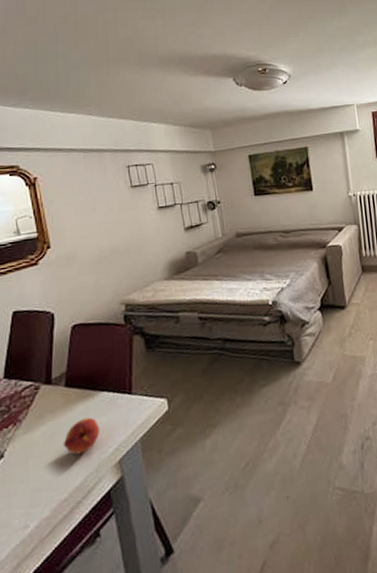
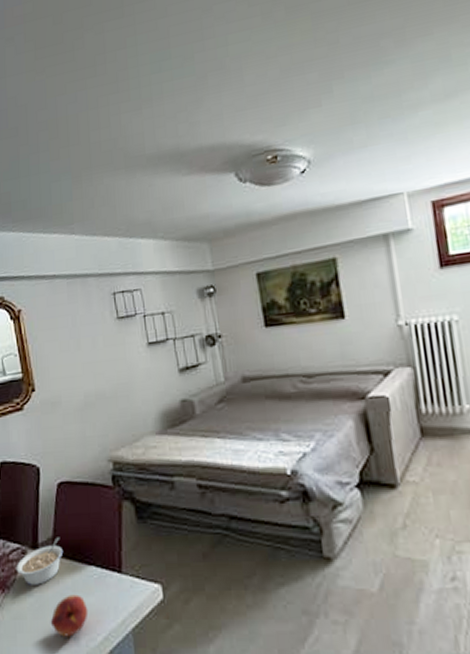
legume: none [28,371,77,416] -> present [16,537,64,585]

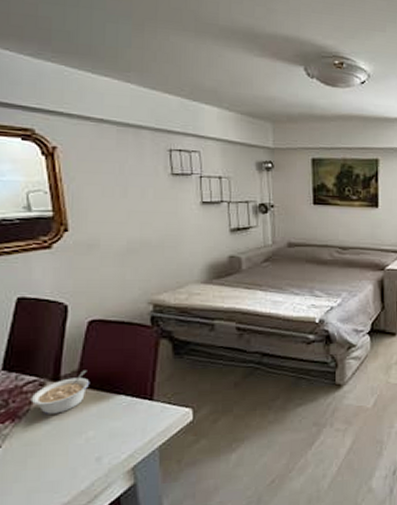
fruit: present [50,594,89,637] -> none [69,420,114,458]

